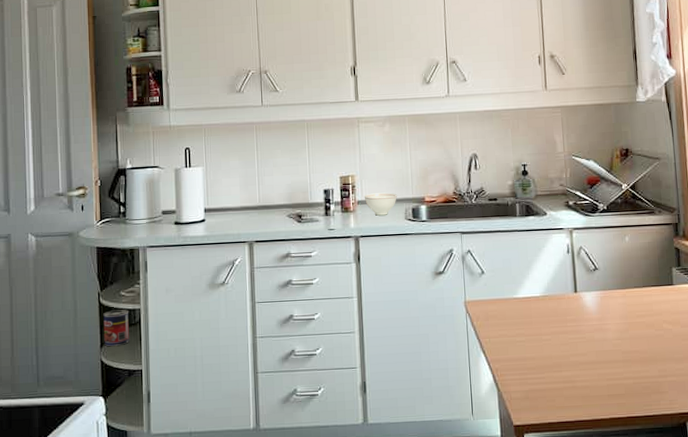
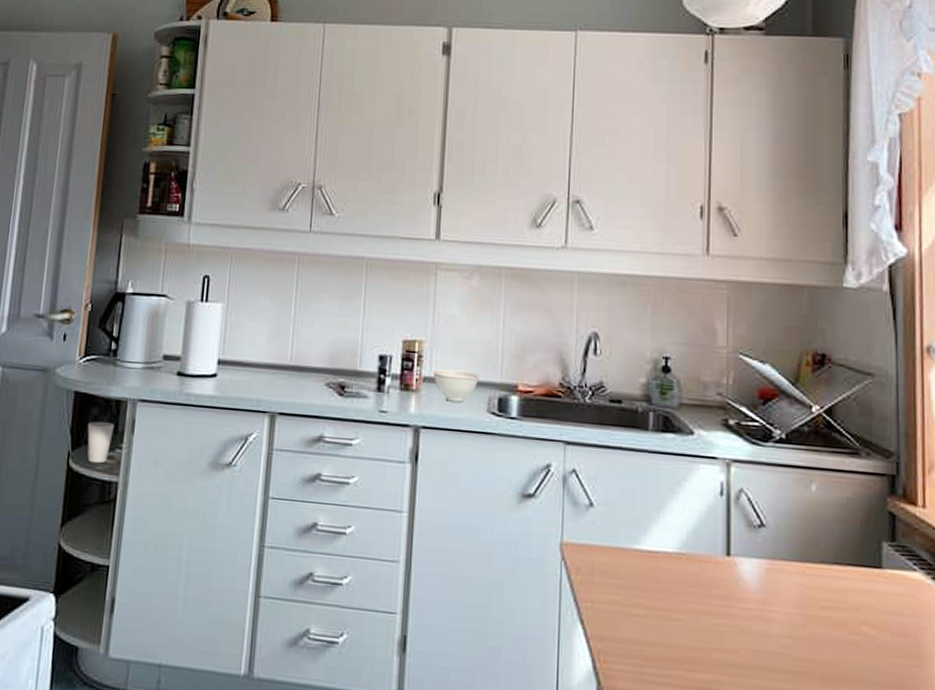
can: present [103,309,130,347] -> none [66,478,103,529]
cup: none [111,266,131,298] -> present [87,421,114,464]

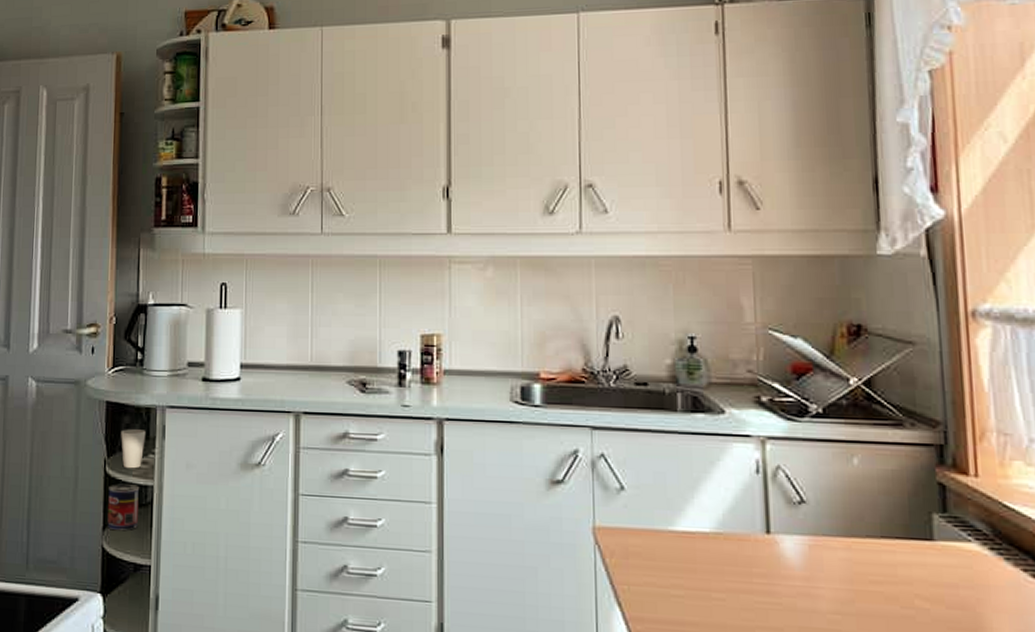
can: none [66,478,103,529] -> present [107,484,139,532]
bowl: present [432,369,479,402] -> none [453,361,500,393]

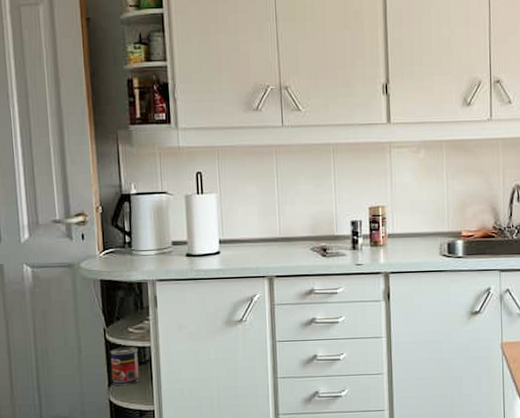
cup: present [121,429,146,469] -> none [117,301,140,335]

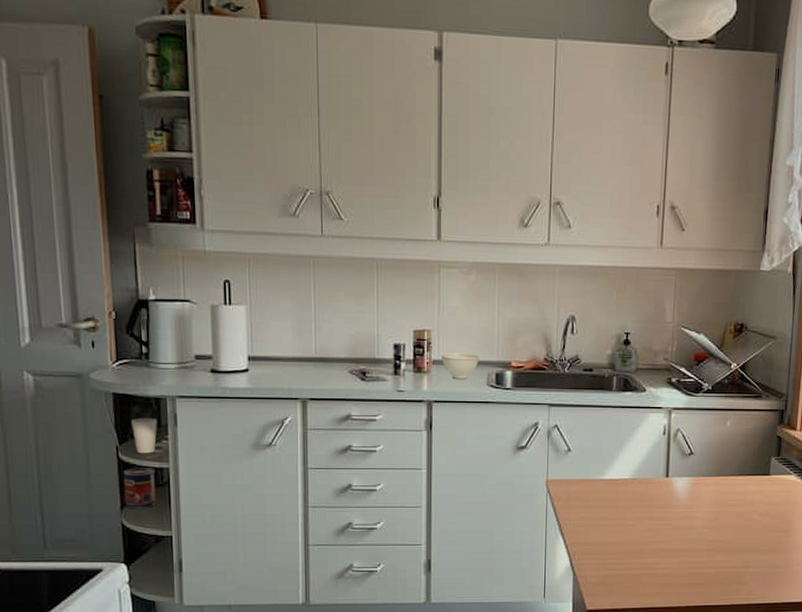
cup: none [117,301,140,335] -> present [131,418,157,454]
bowl: none [395,225,431,251] -> present [440,352,479,379]

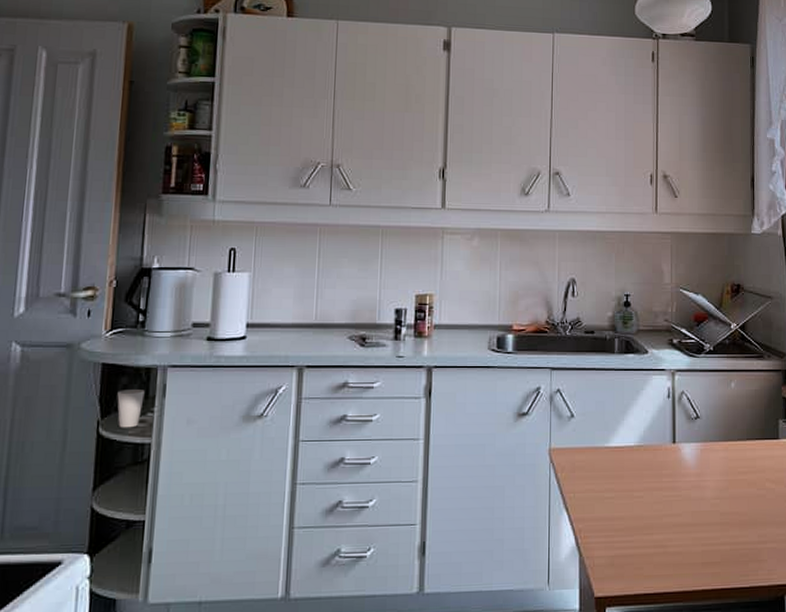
can: present [123,468,157,509] -> none [98,443,135,491]
bowl: present [440,352,479,379] -> none [442,317,481,343]

